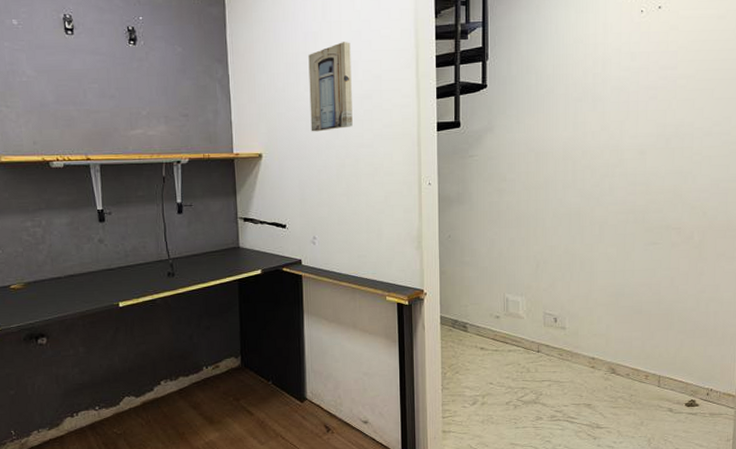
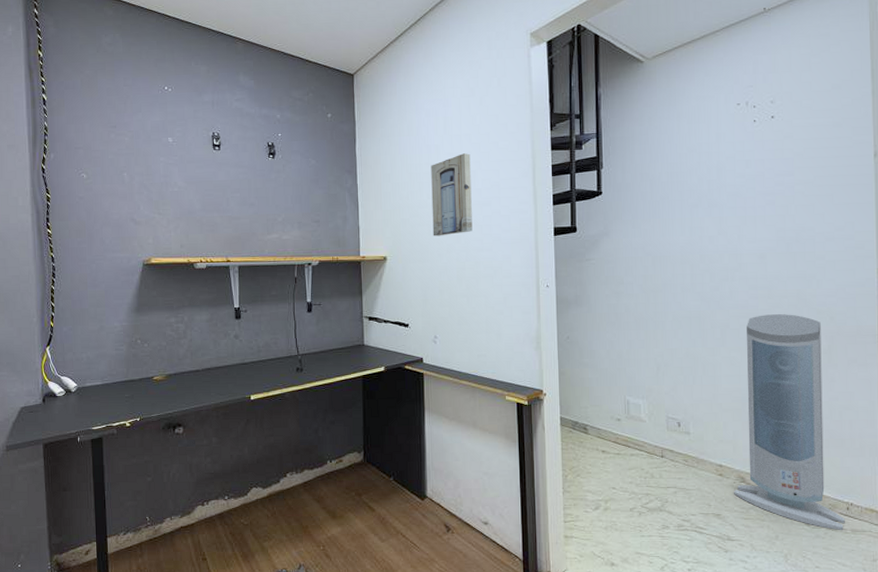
air purifier: none [604,210,704,414] -> present [734,314,845,530]

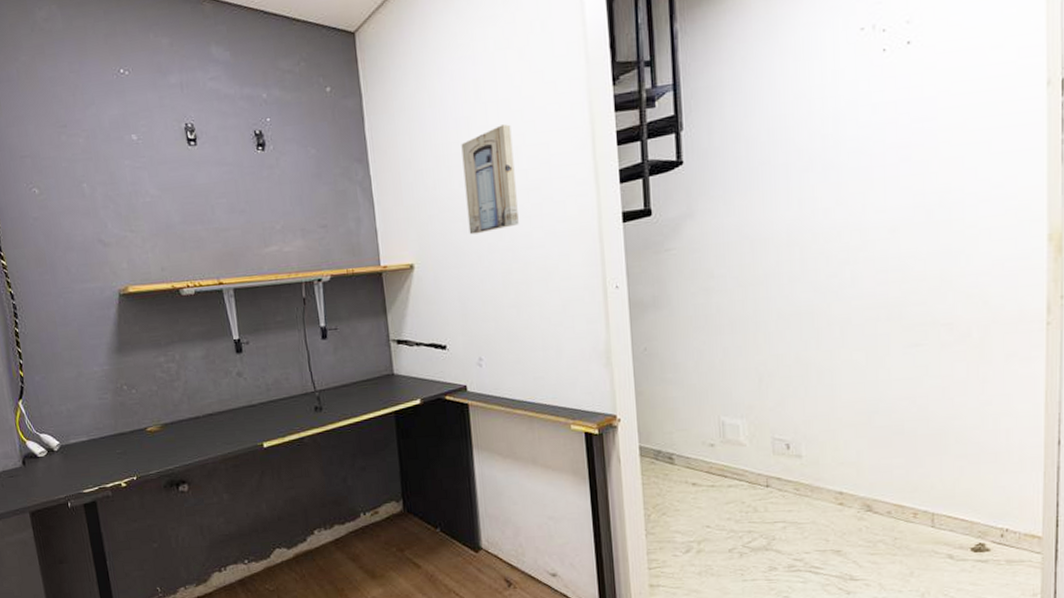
air purifier: present [734,314,845,530] -> none [858,301,998,562]

